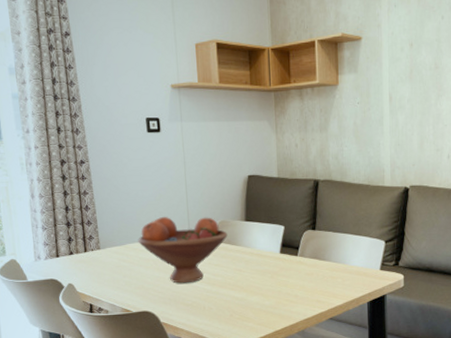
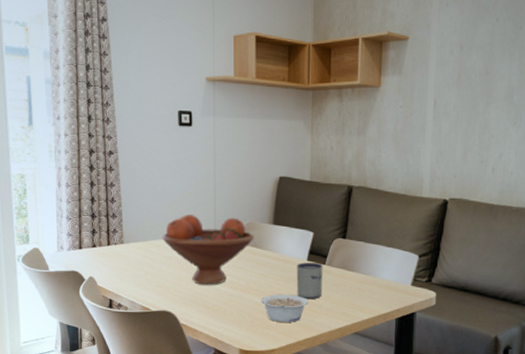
legume: none [238,286,283,314] -> present [261,294,308,322]
mug: none [270,255,297,290] -> present [296,262,323,300]

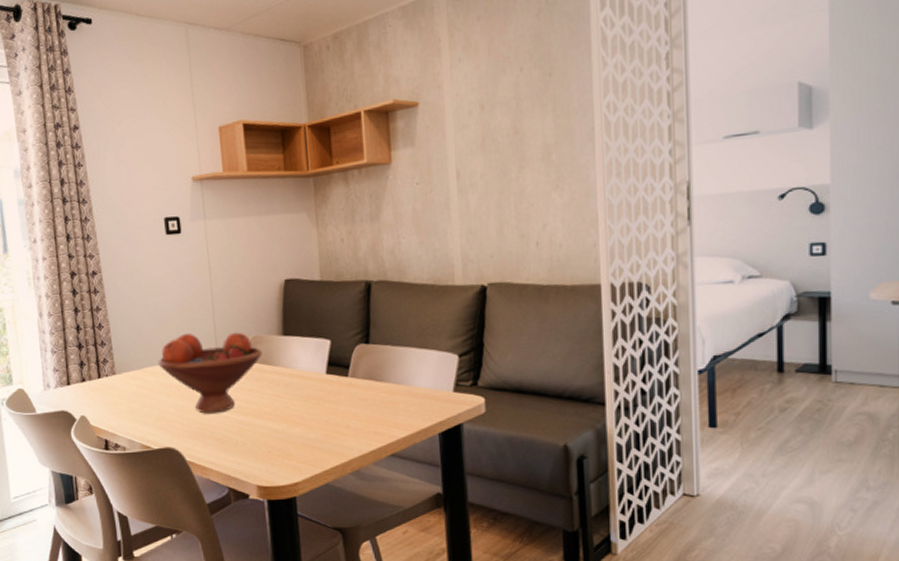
legume: present [261,294,308,322] -> none [277,415,332,450]
mug: present [296,262,323,300] -> none [314,375,348,420]

